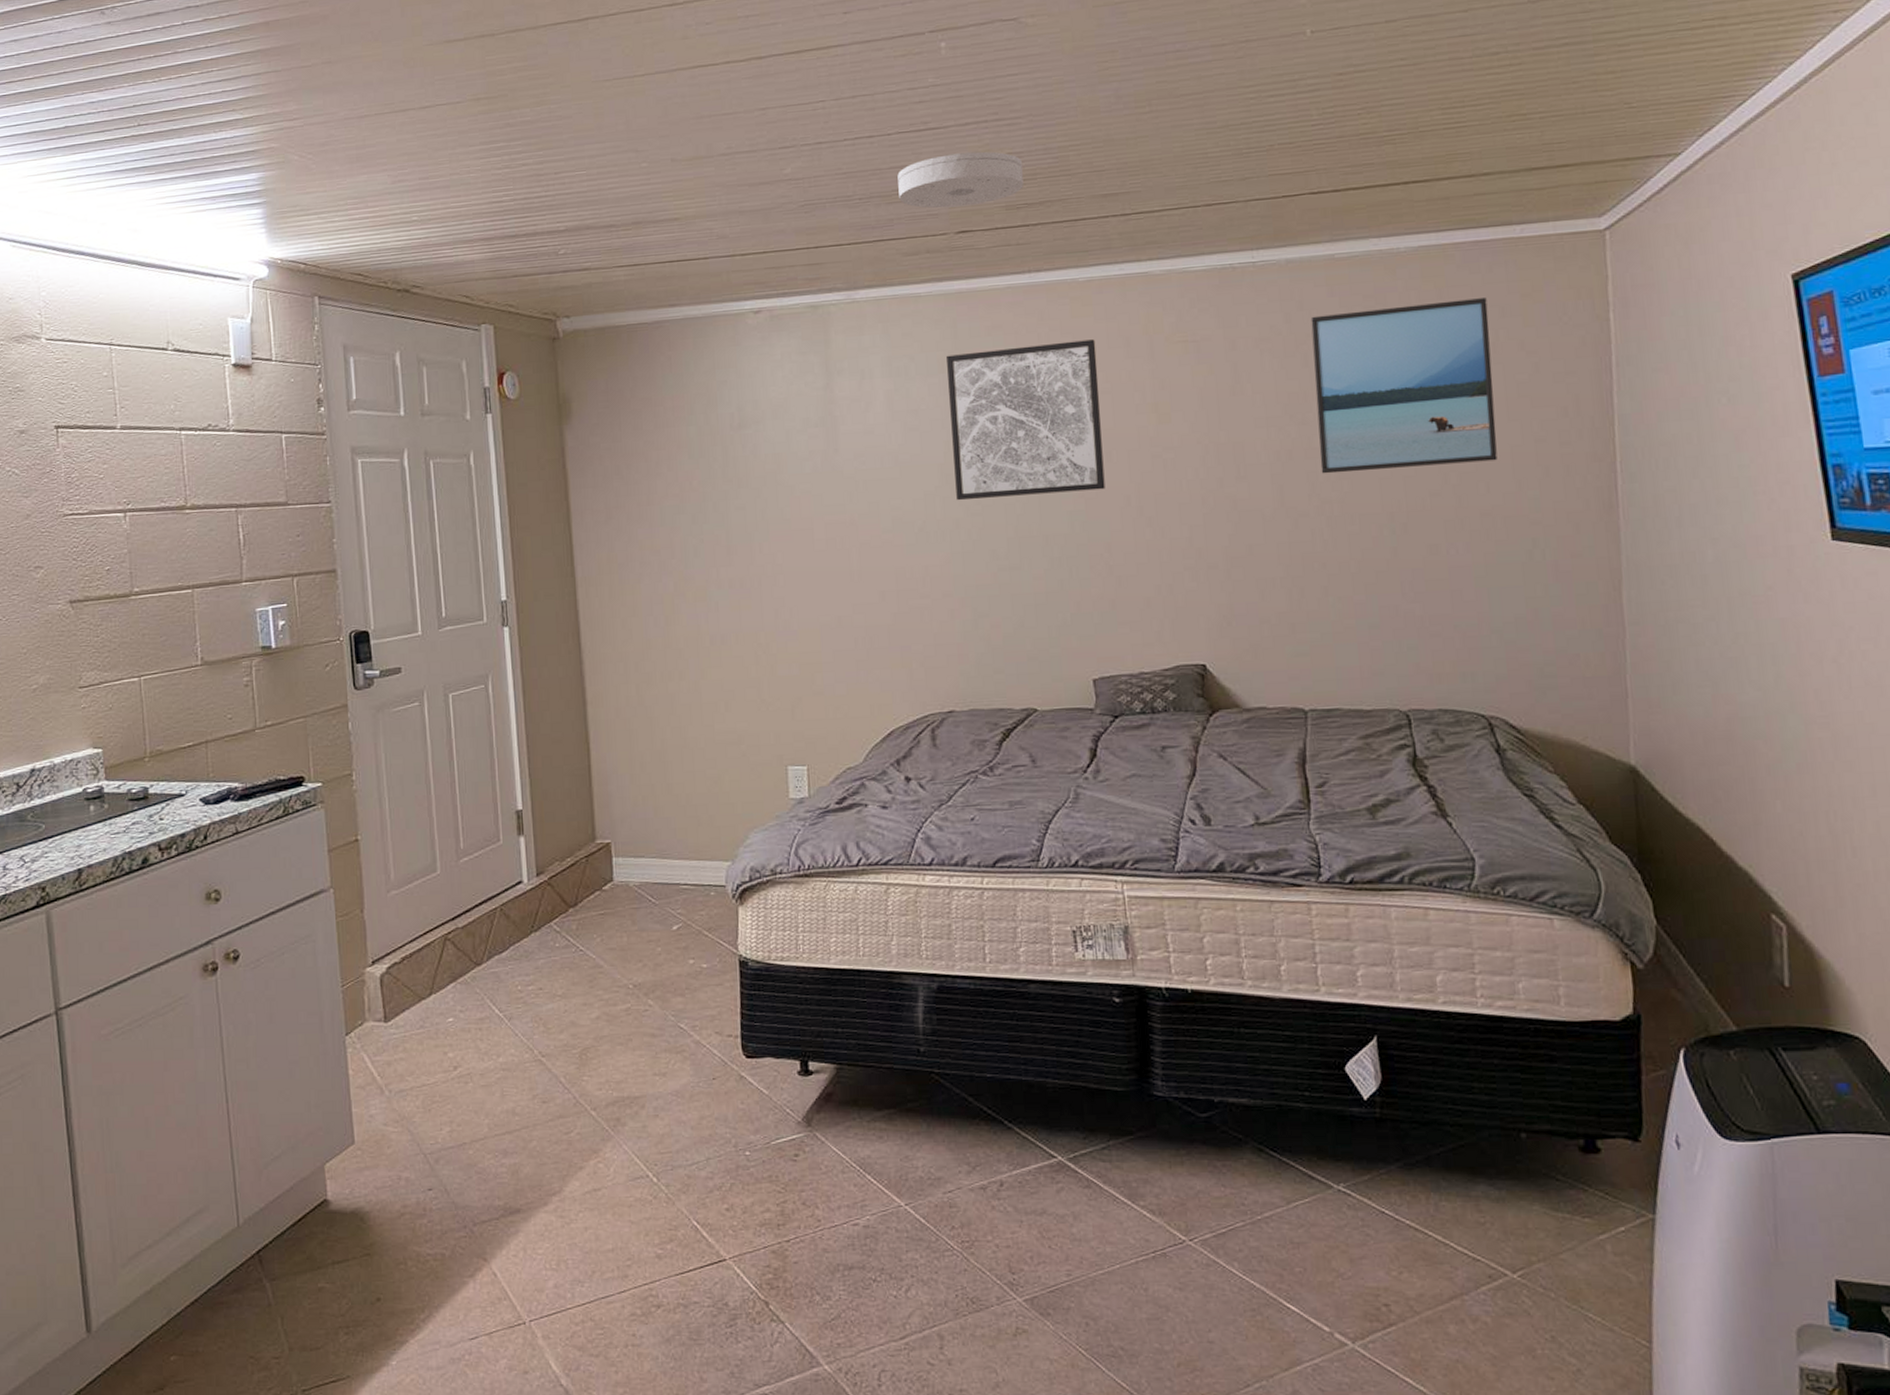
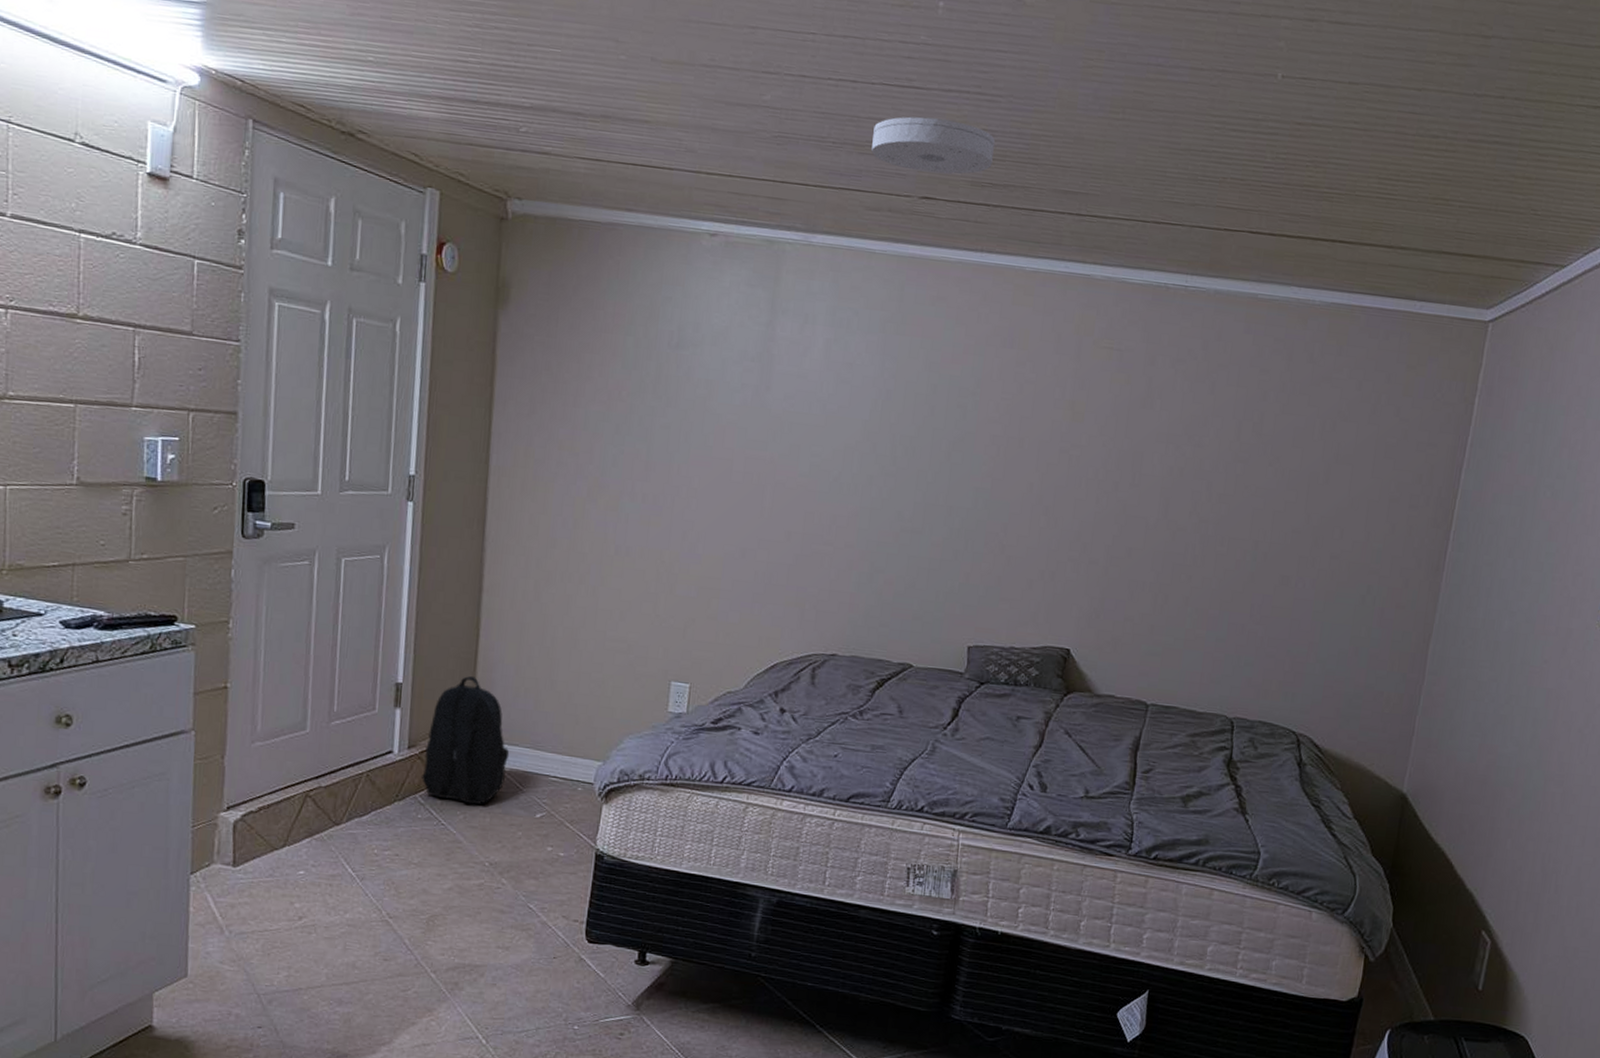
backpack: none [553,792,637,926] -> present [420,676,510,805]
wall art: present [947,339,1105,501] -> none [874,316,1030,473]
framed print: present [1310,298,1498,474] -> none [1205,348,1378,511]

